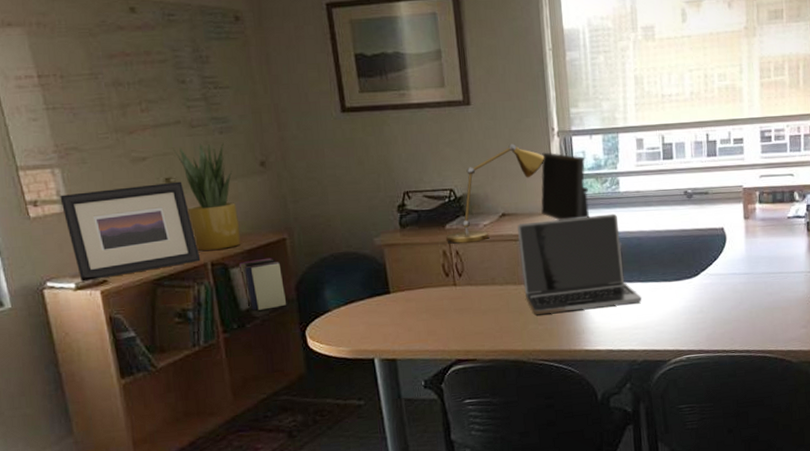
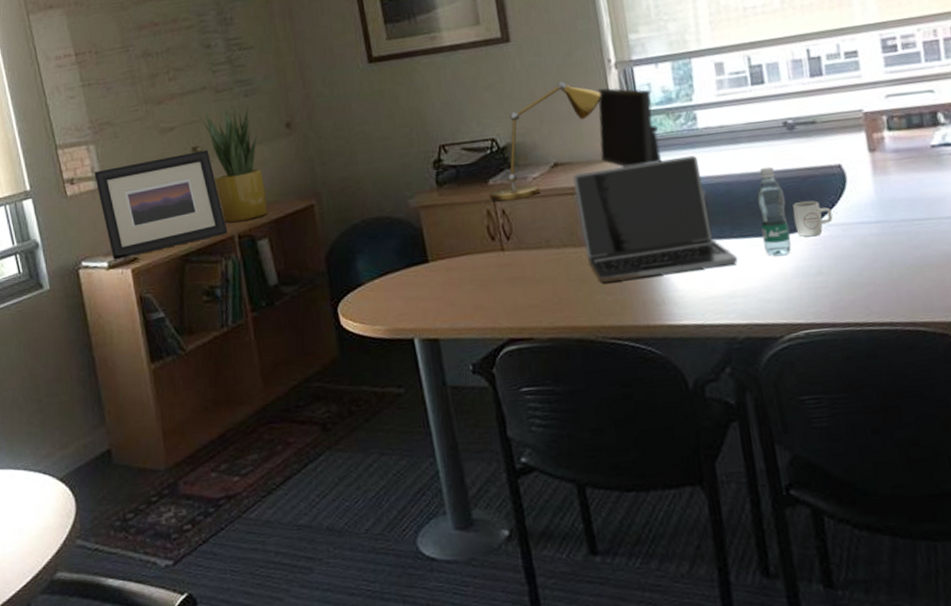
books: present [239,257,287,311] -> none [267,226,317,286]
bottle: none [660,226,683,297] -> present [756,166,791,256]
mug: none [685,254,714,283] -> present [792,200,833,237]

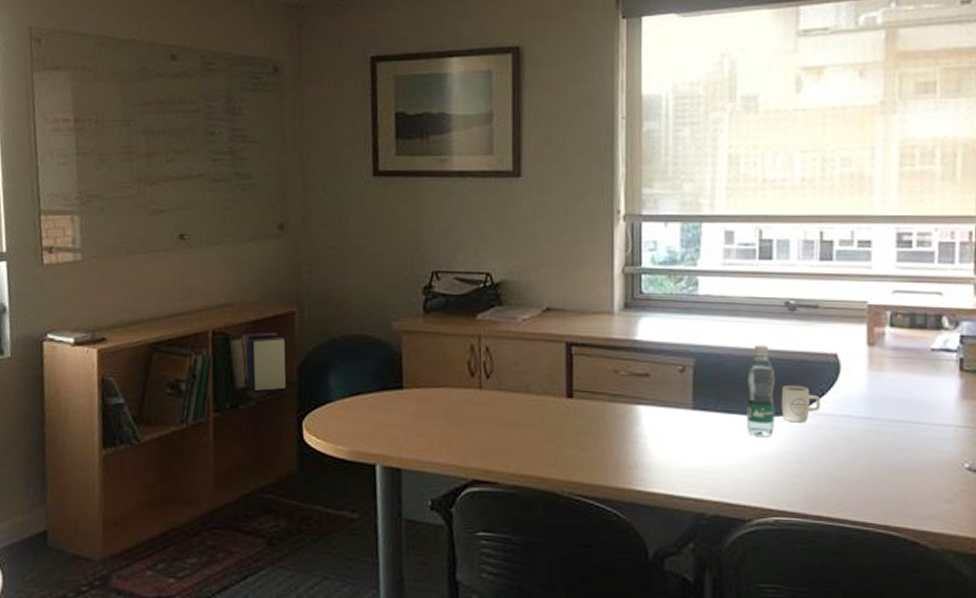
picture frame: present [94,150,228,260] -> none [74,238,203,337]
planter: present [199,107,269,223] -> none [192,200,249,318]
books: none [267,226,317,286] -> present [241,332,287,391]
desk lamp: present [490,81,602,203] -> none [476,225,605,340]
laptop: present [573,155,738,283] -> none [564,321,717,439]
monitor: present [598,87,661,168] -> none [595,238,657,324]

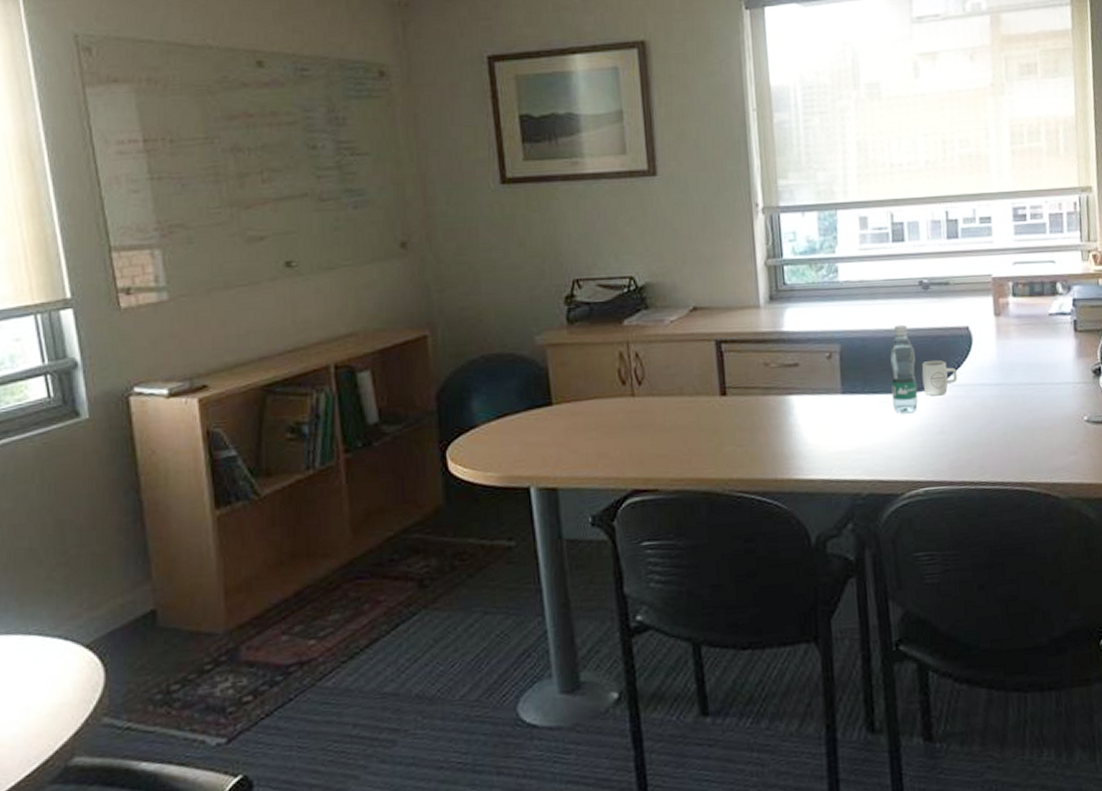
books: present [241,332,287,391] -> none [369,359,425,425]

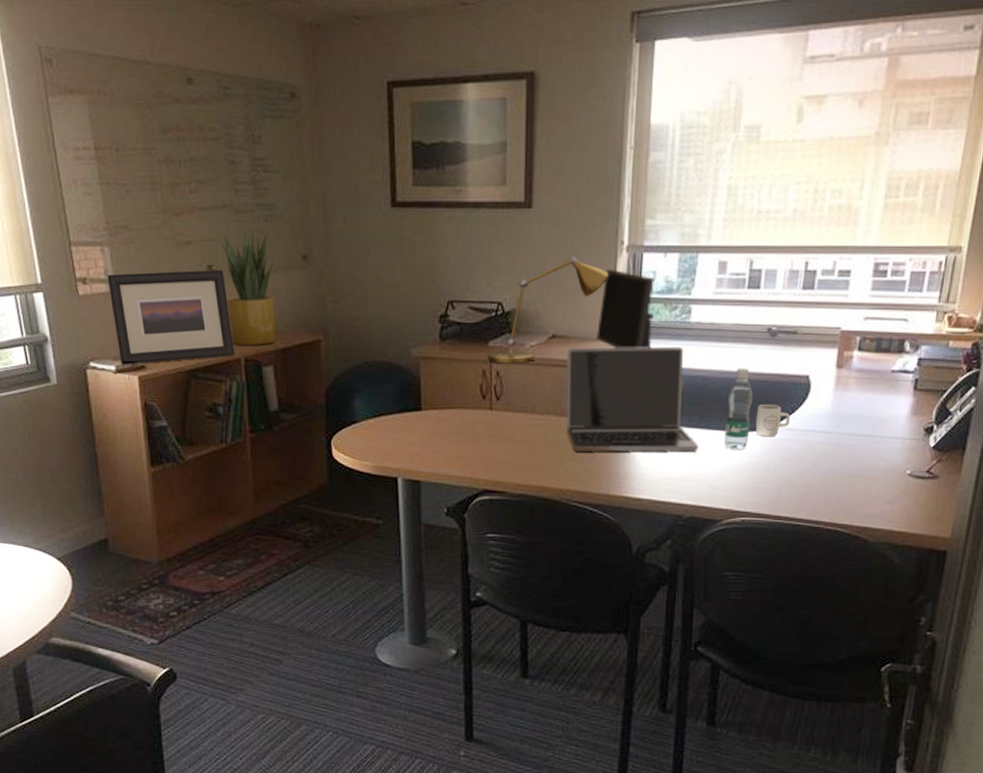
picture frame: none [158,265,322,387] -> present [107,269,235,365]
planter: none [297,220,373,351] -> present [217,231,276,346]
desk lamp: none [624,222,747,345] -> present [488,256,609,365]
laptop: none [712,308,867,434] -> present [566,346,698,452]
monitor: none [741,232,801,317] -> present [597,269,654,349]

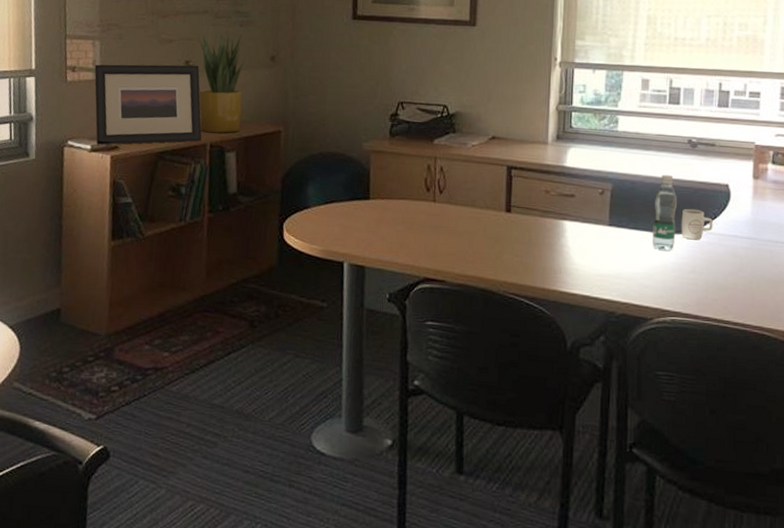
desk lamp: present [488,256,609,365] -> none [433,68,544,162]
laptop: present [566,346,698,452] -> none [504,149,628,250]
monitor: present [597,269,654,349] -> none [533,80,584,153]

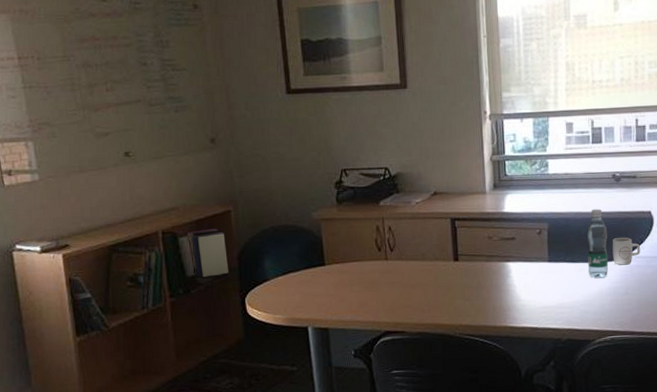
picture frame: present [94,64,202,145] -> none [31,155,153,245]
planter: present [197,33,245,134] -> none [133,121,190,221]
books: none [233,147,272,197] -> present [188,228,229,277]

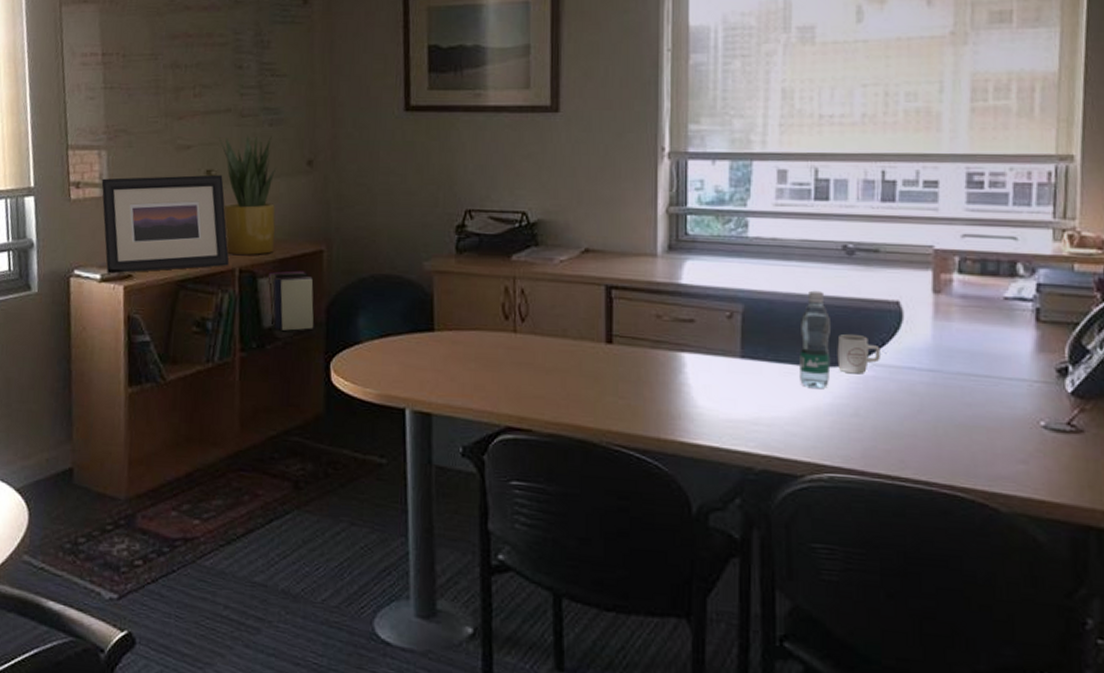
picture frame: none [31,155,153,245] -> present [101,174,230,274]
planter: none [133,121,190,221] -> present [219,135,277,256]

